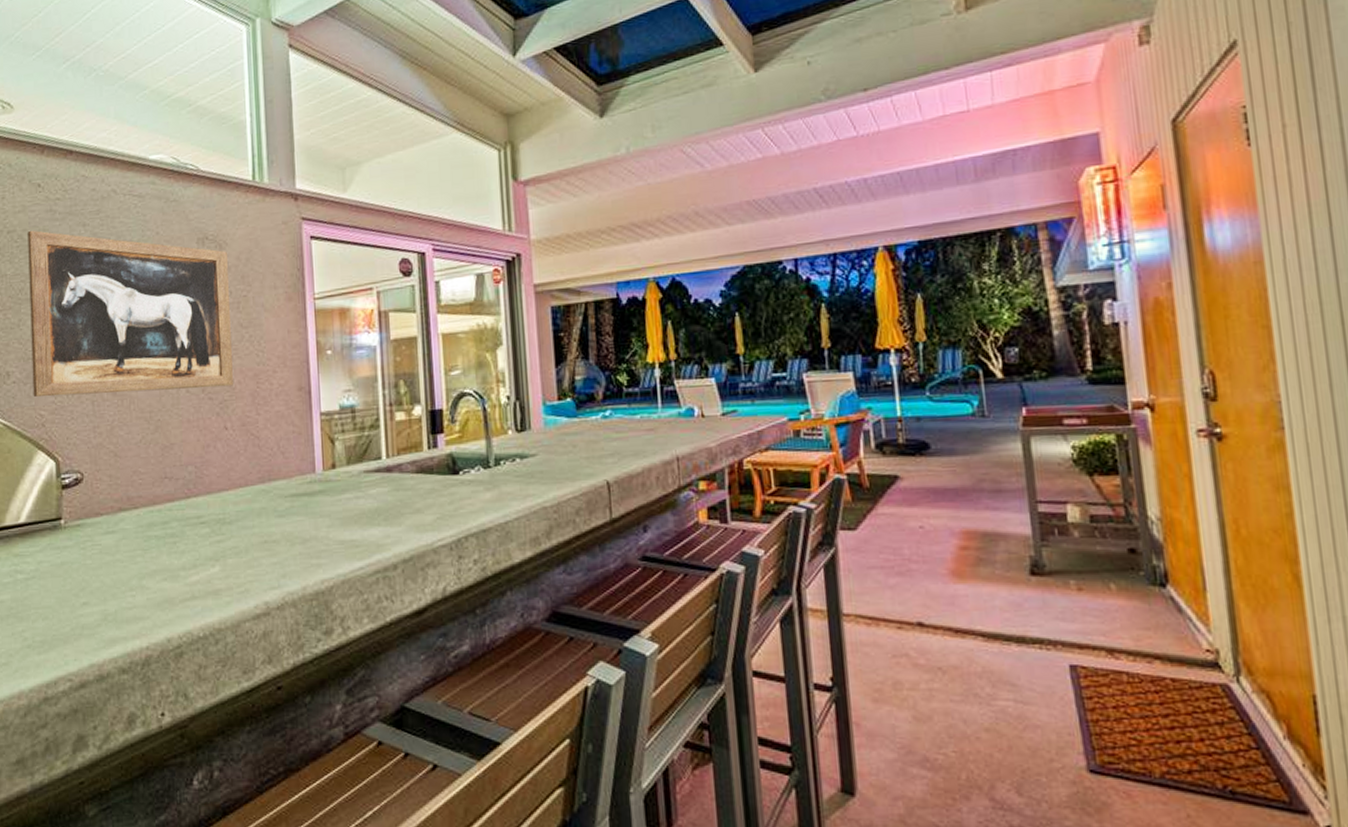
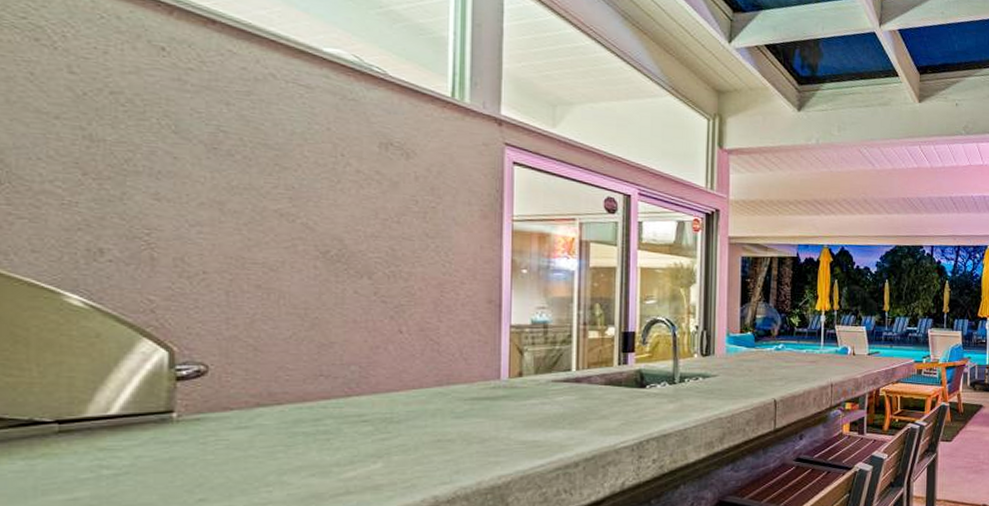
wall art: present [27,230,233,397] -> none [139,96,415,292]

